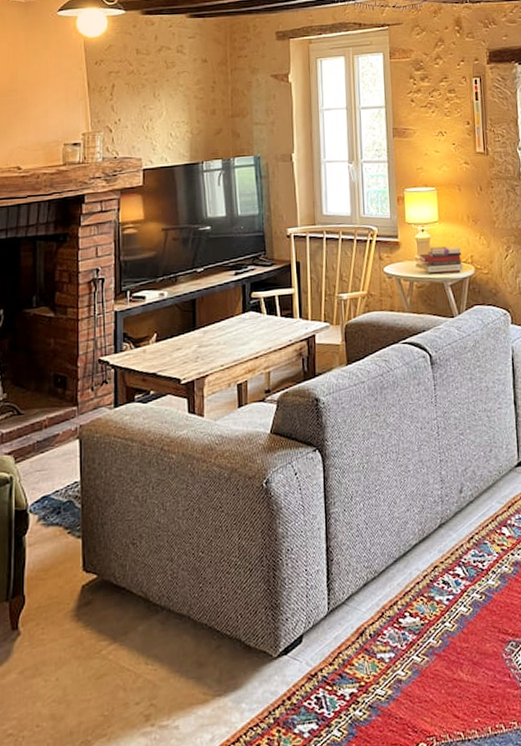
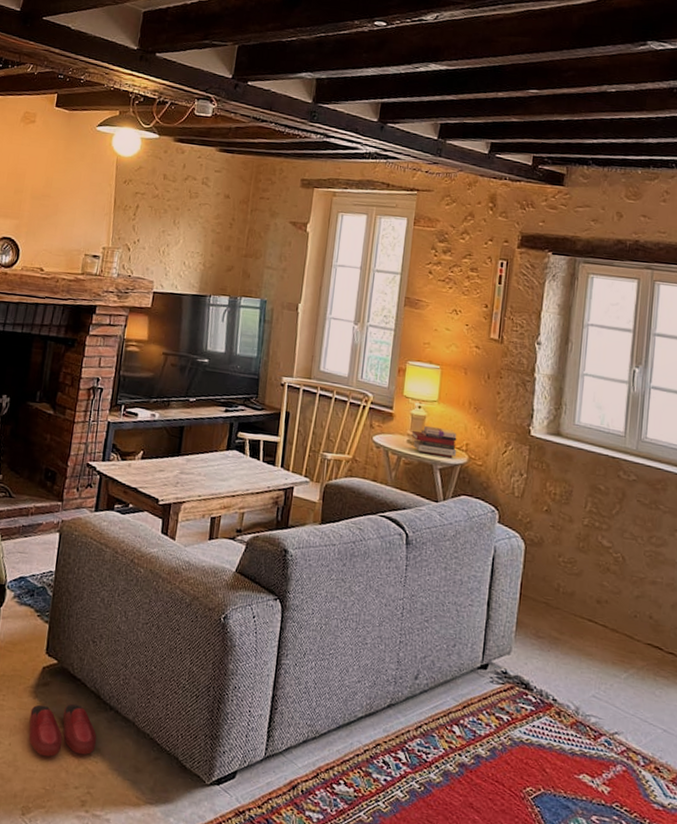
slippers: none [75,614,152,682] -> present [28,703,97,757]

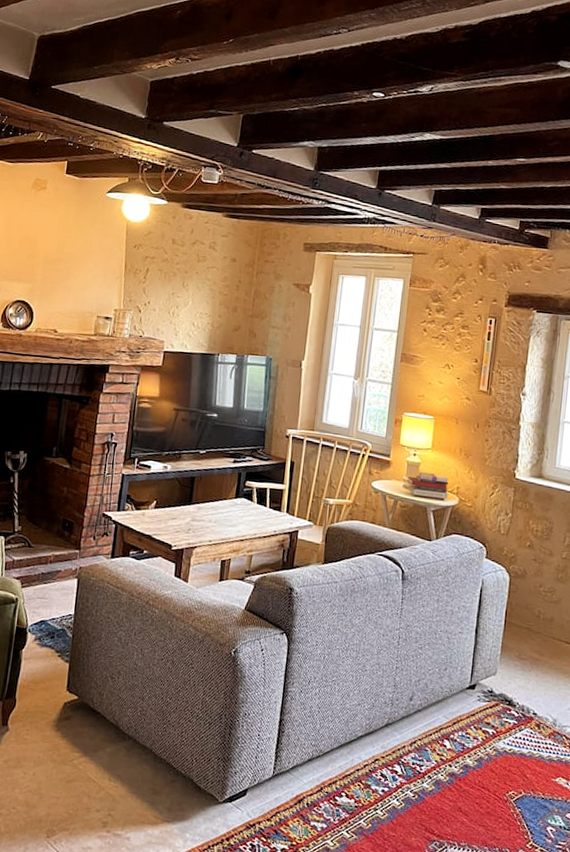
slippers: present [28,703,97,757] -> none [52,734,117,785]

